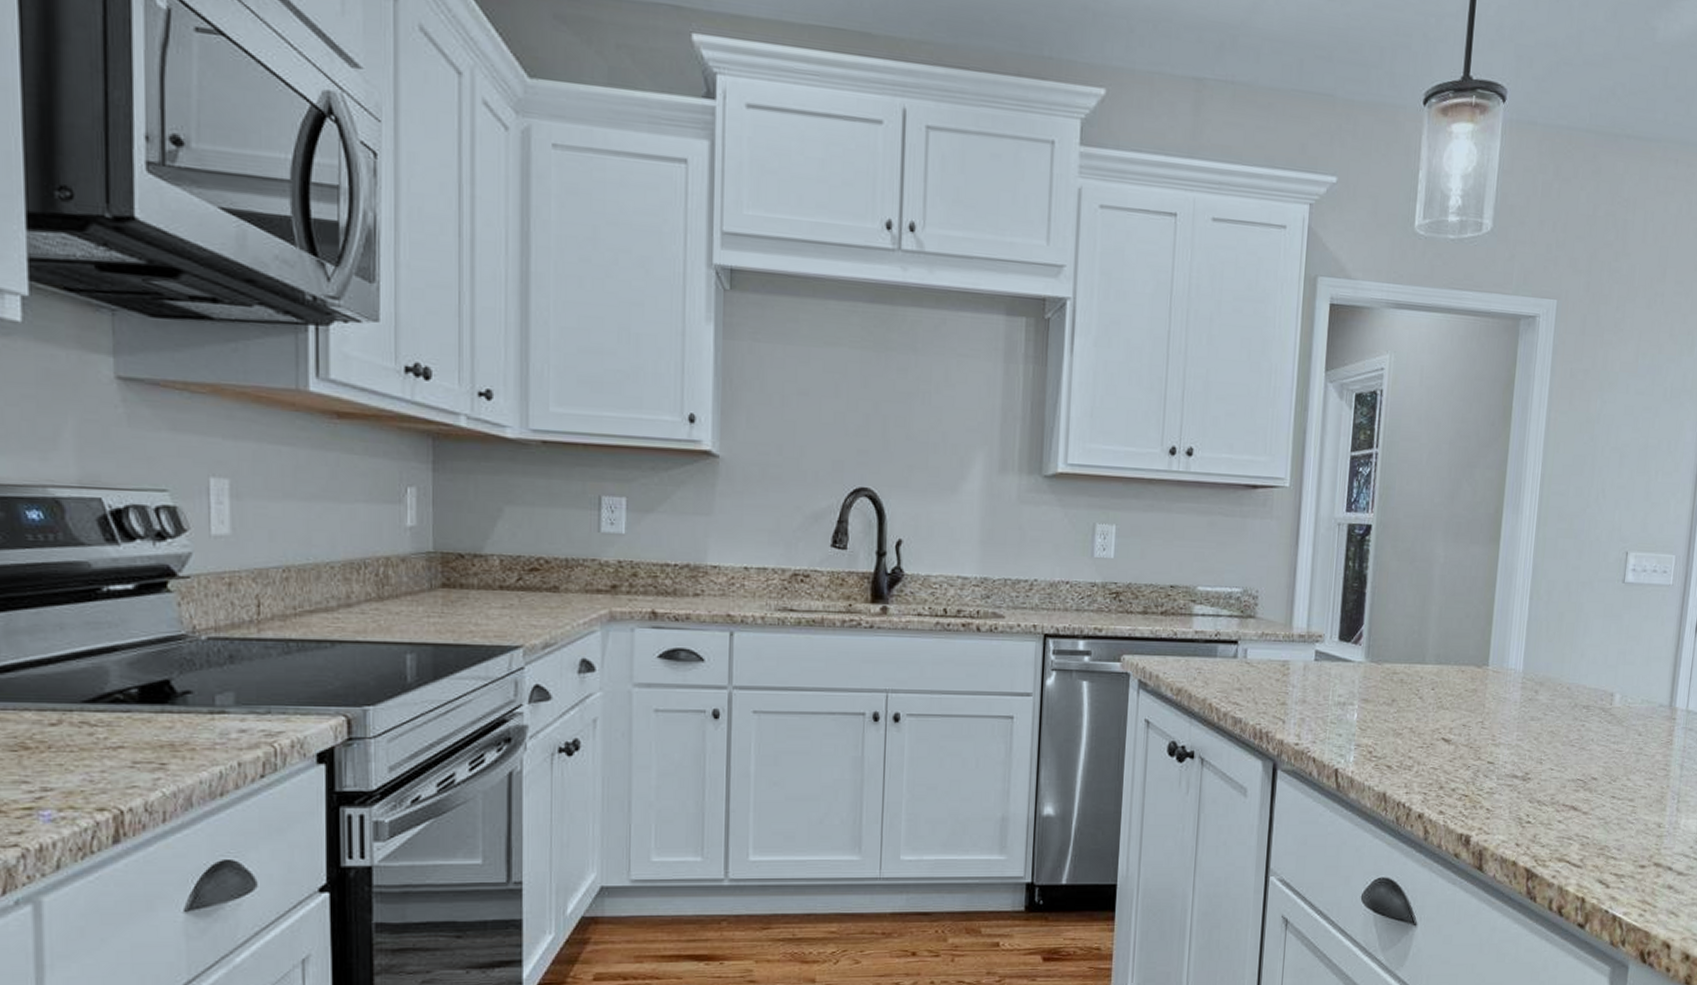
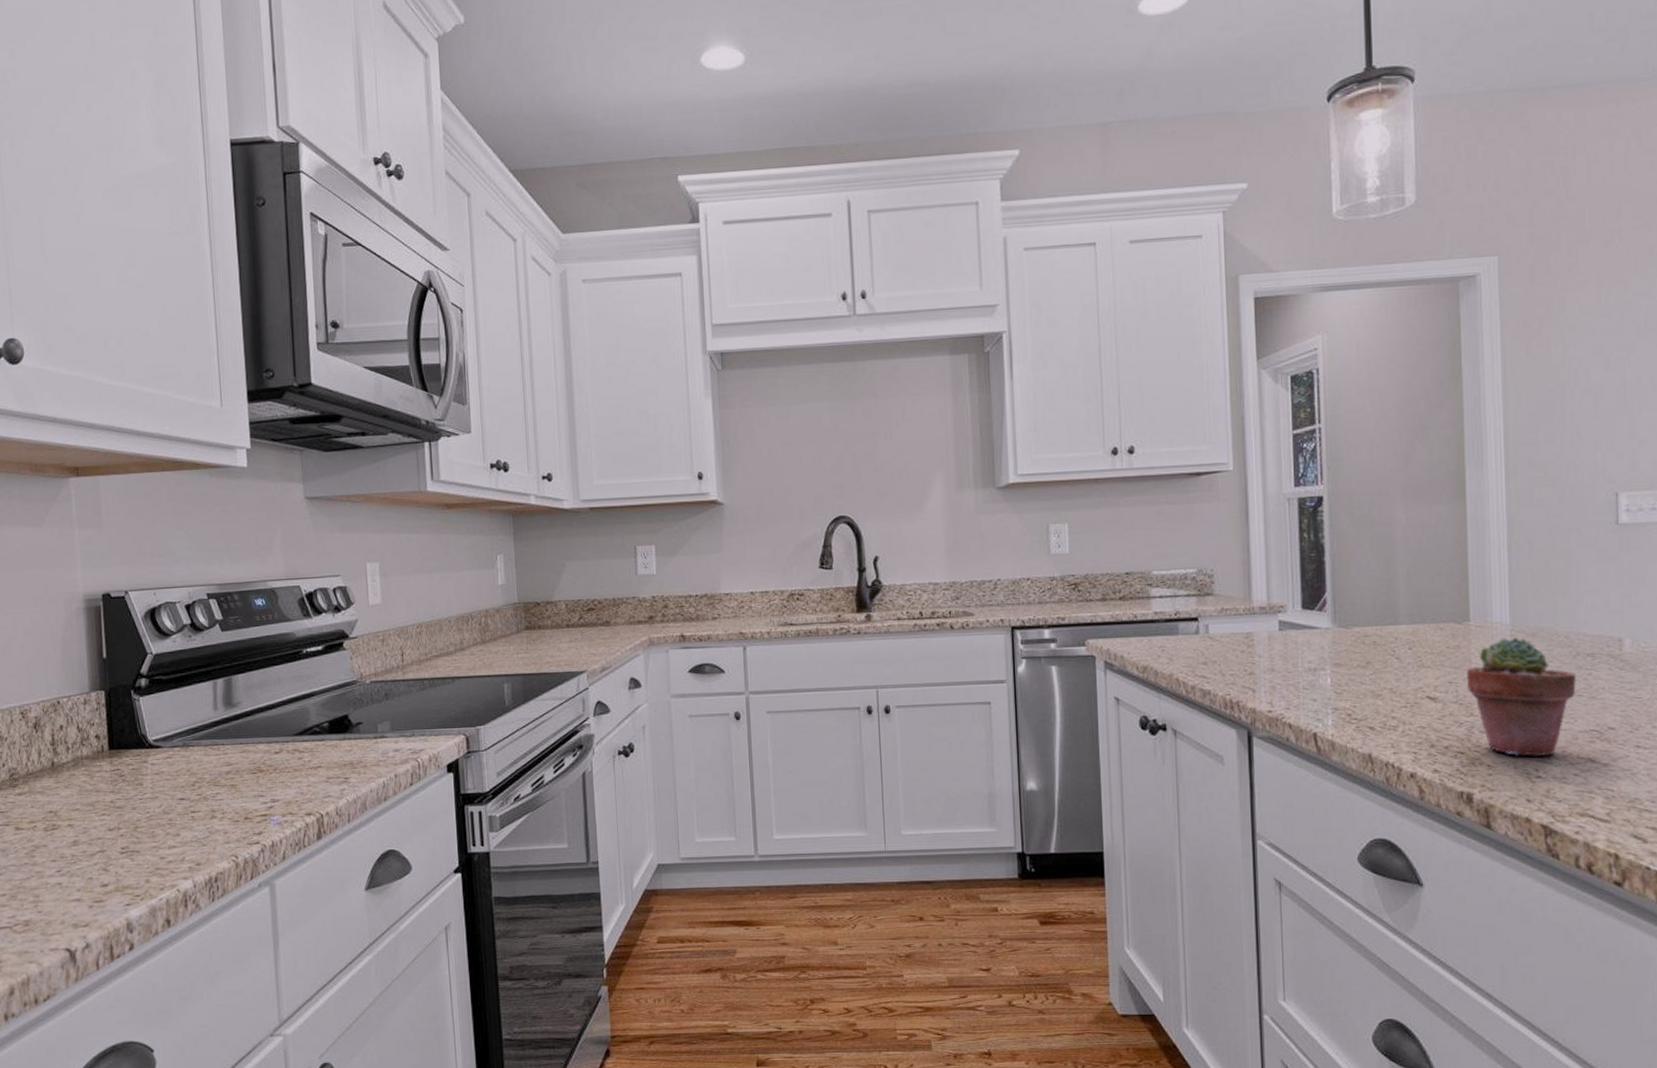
potted succulent: none [1478,685,1572,802] -> present [1467,637,1576,756]

